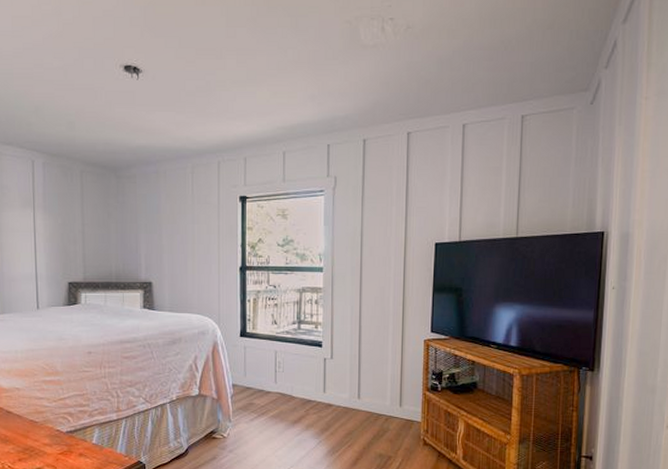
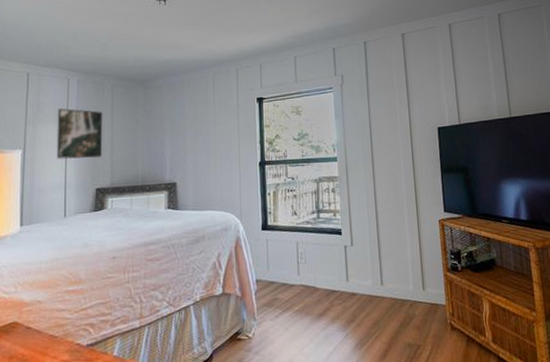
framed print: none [23,193,74,251] -> present [56,108,103,160]

